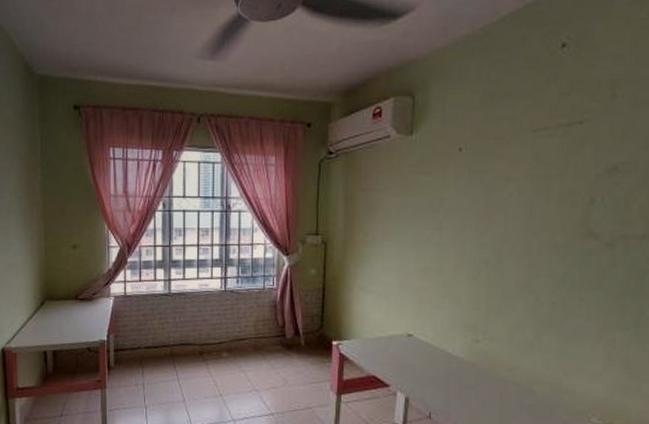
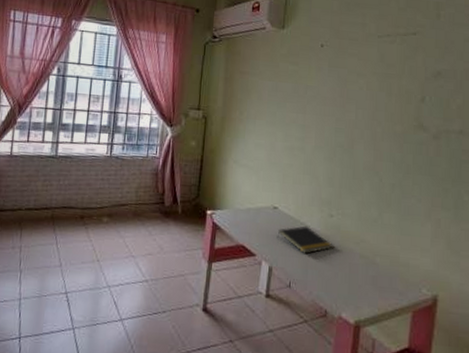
notepad: none [413,353,480,382] -> present [277,225,333,253]

